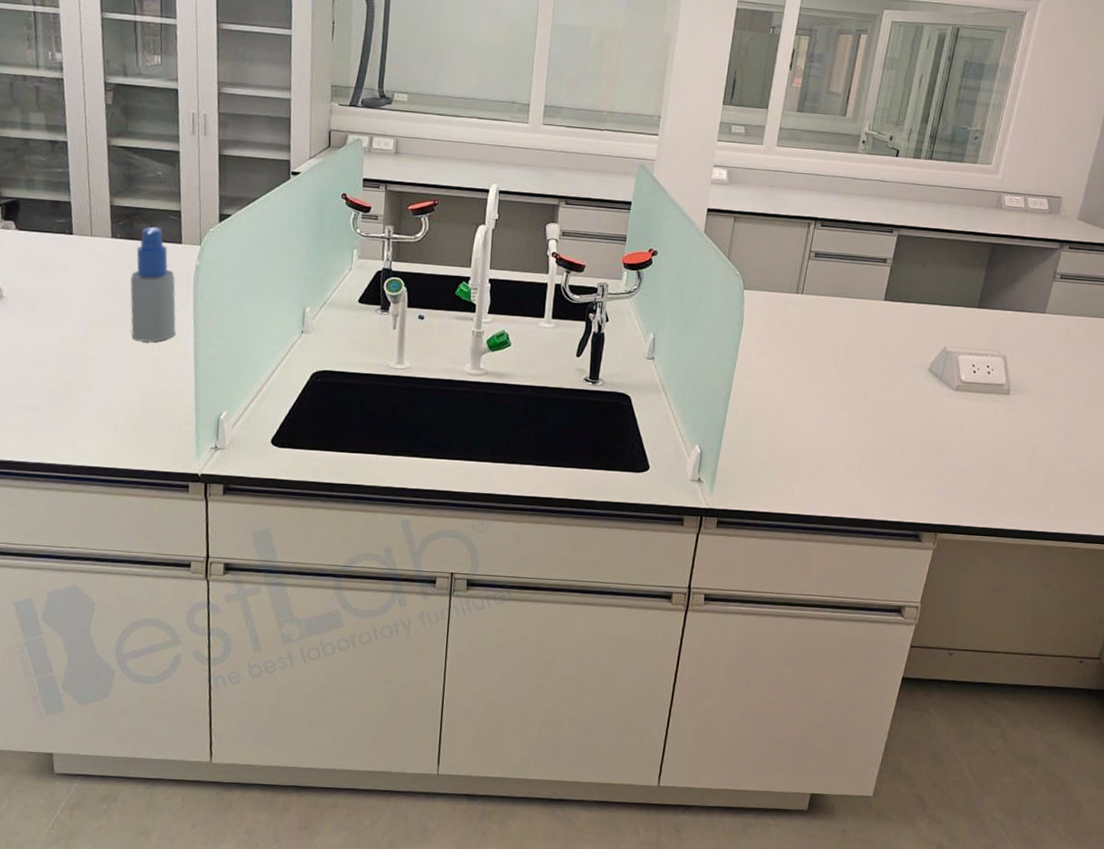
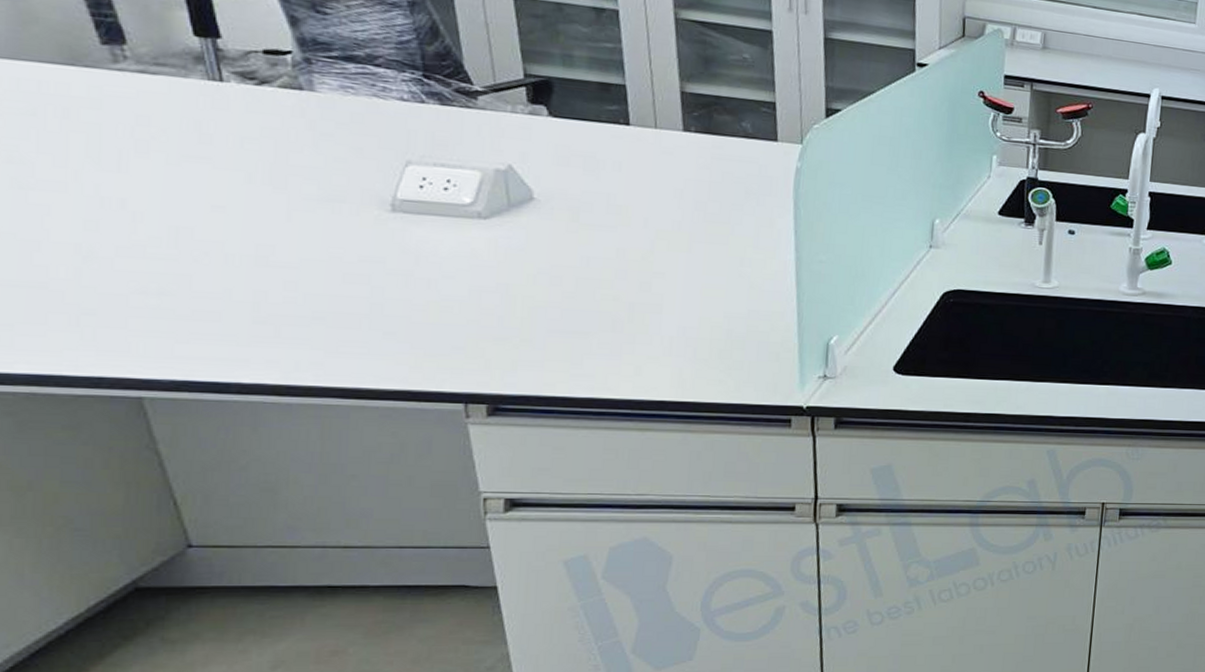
spray bottle: present [130,226,176,342] -> none [710,119,772,256]

